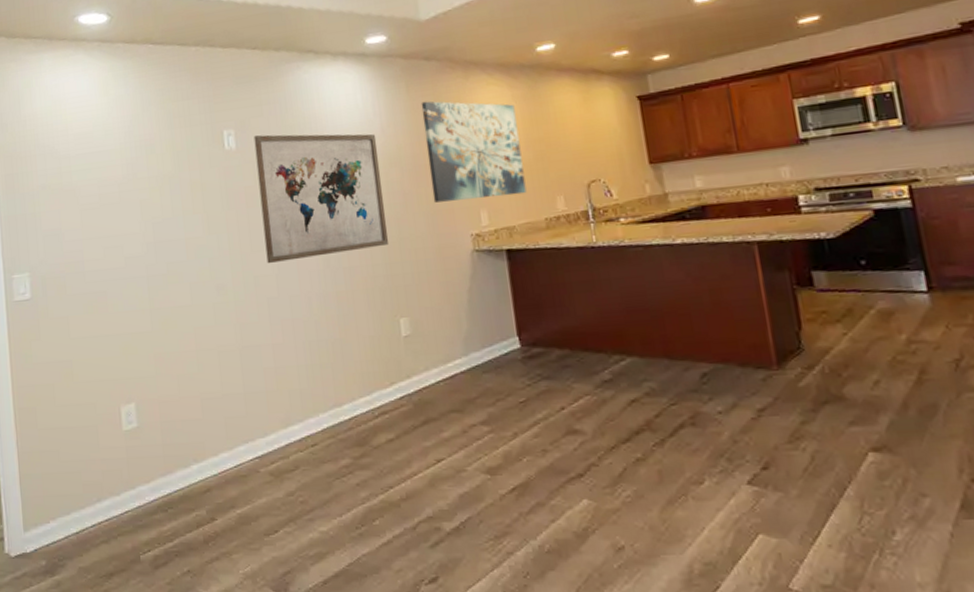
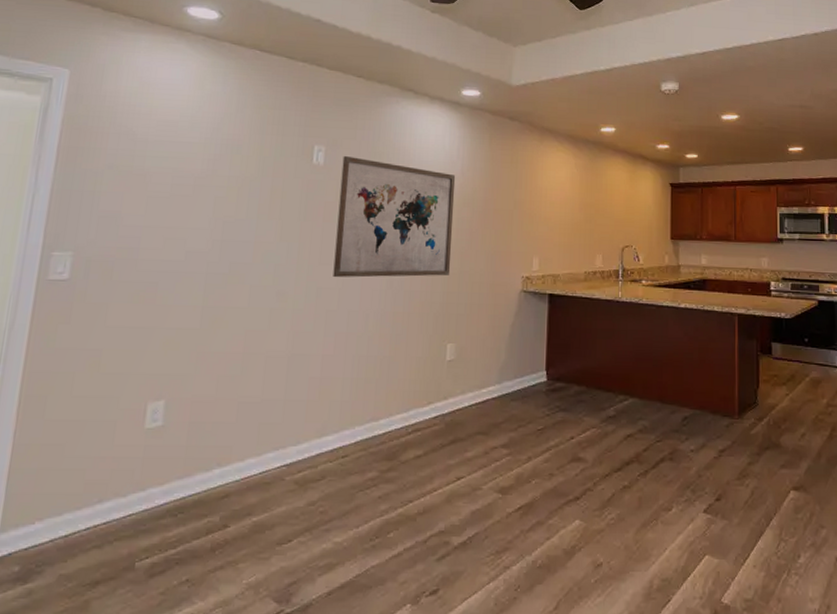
wall art: present [421,101,527,203] -> none [495,154,576,248]

